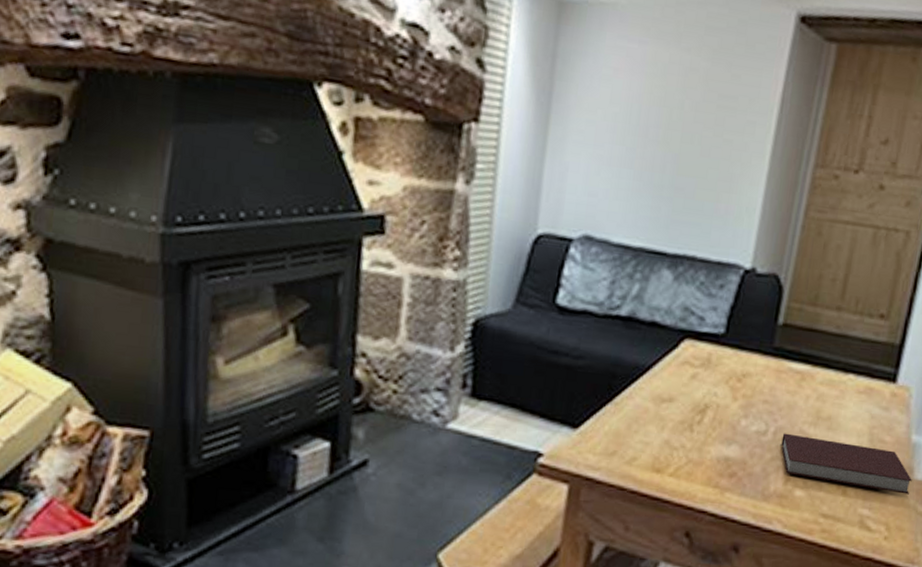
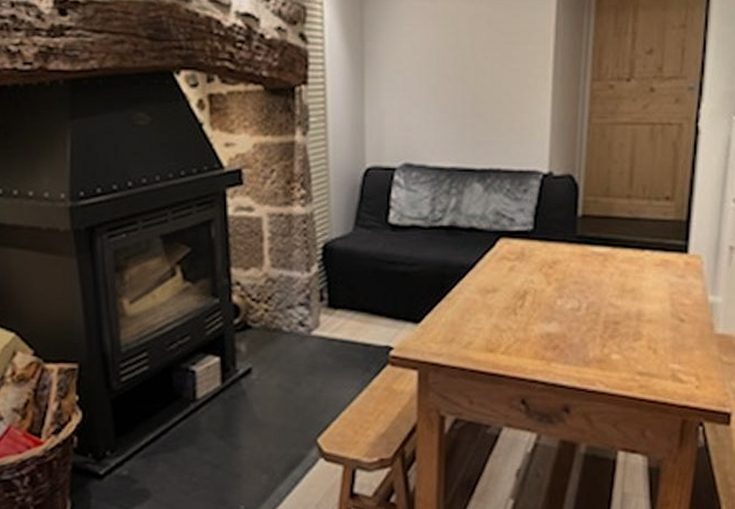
notebook: present [781,433,912,495] -> none [594,307,714,348]

